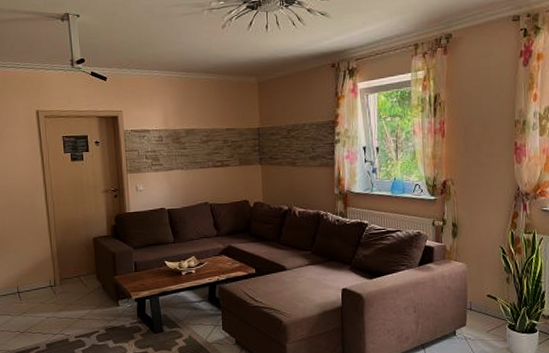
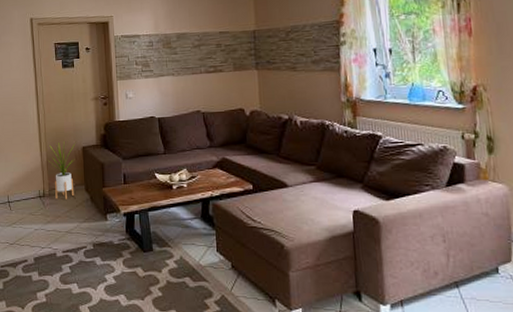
house plant: none [57,233,87,288] -> present [47,141,76,199]

